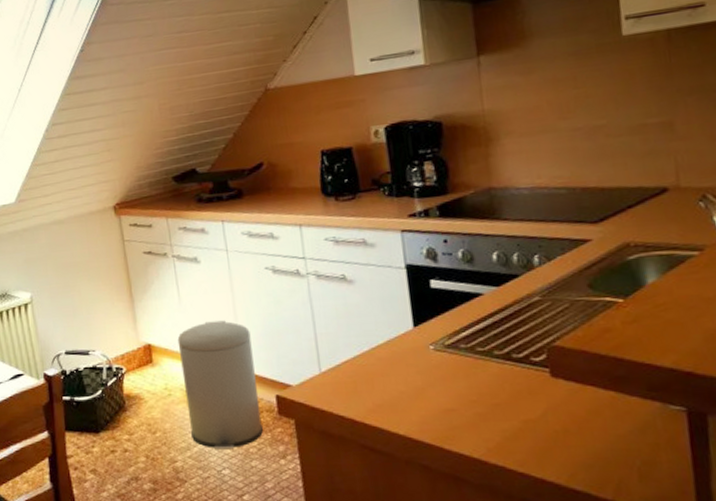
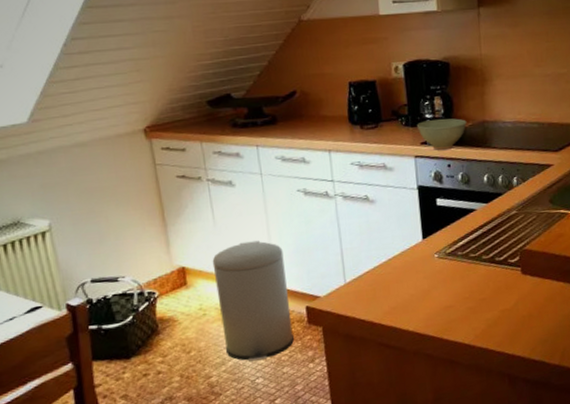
bowl: none [402,185,467,223] -> present [416,118,467,150]

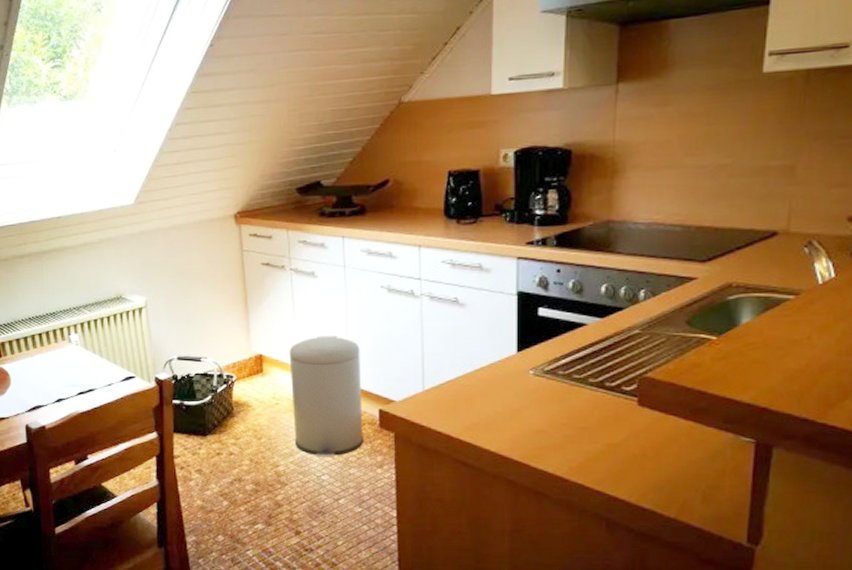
bowl: present [416,118,467,150] -> none [523,216,587,252]

